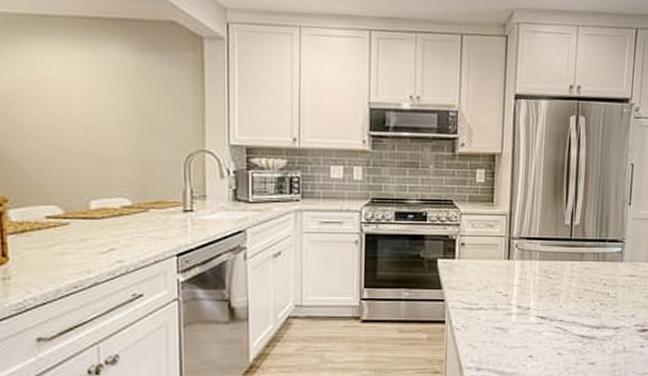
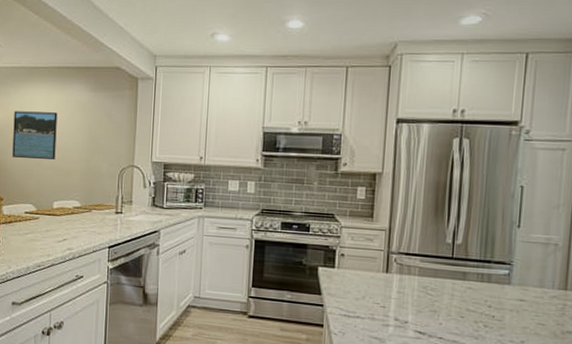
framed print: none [14,76,88,144] -> present [12,111,58,159]

